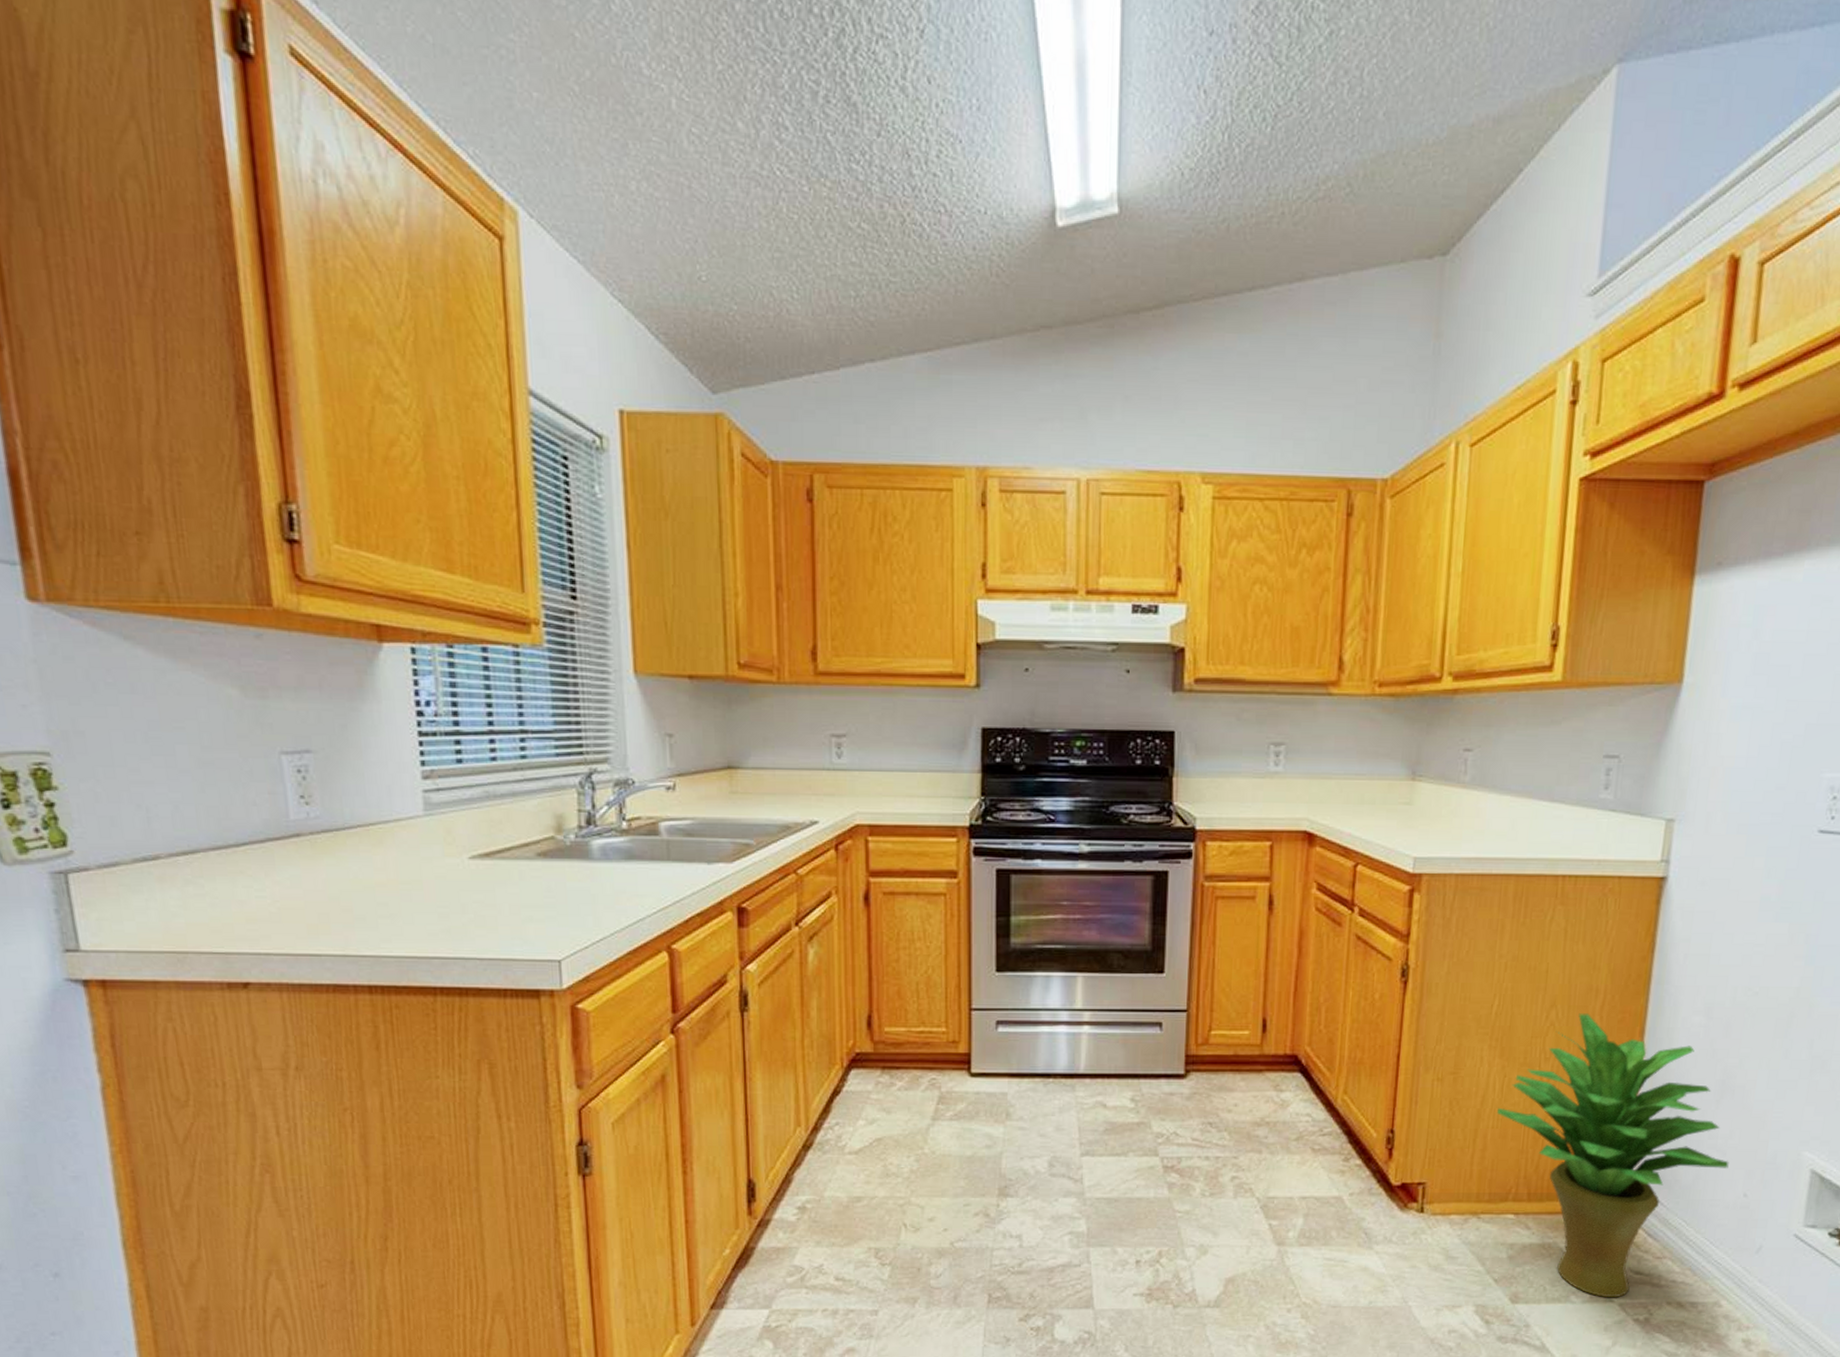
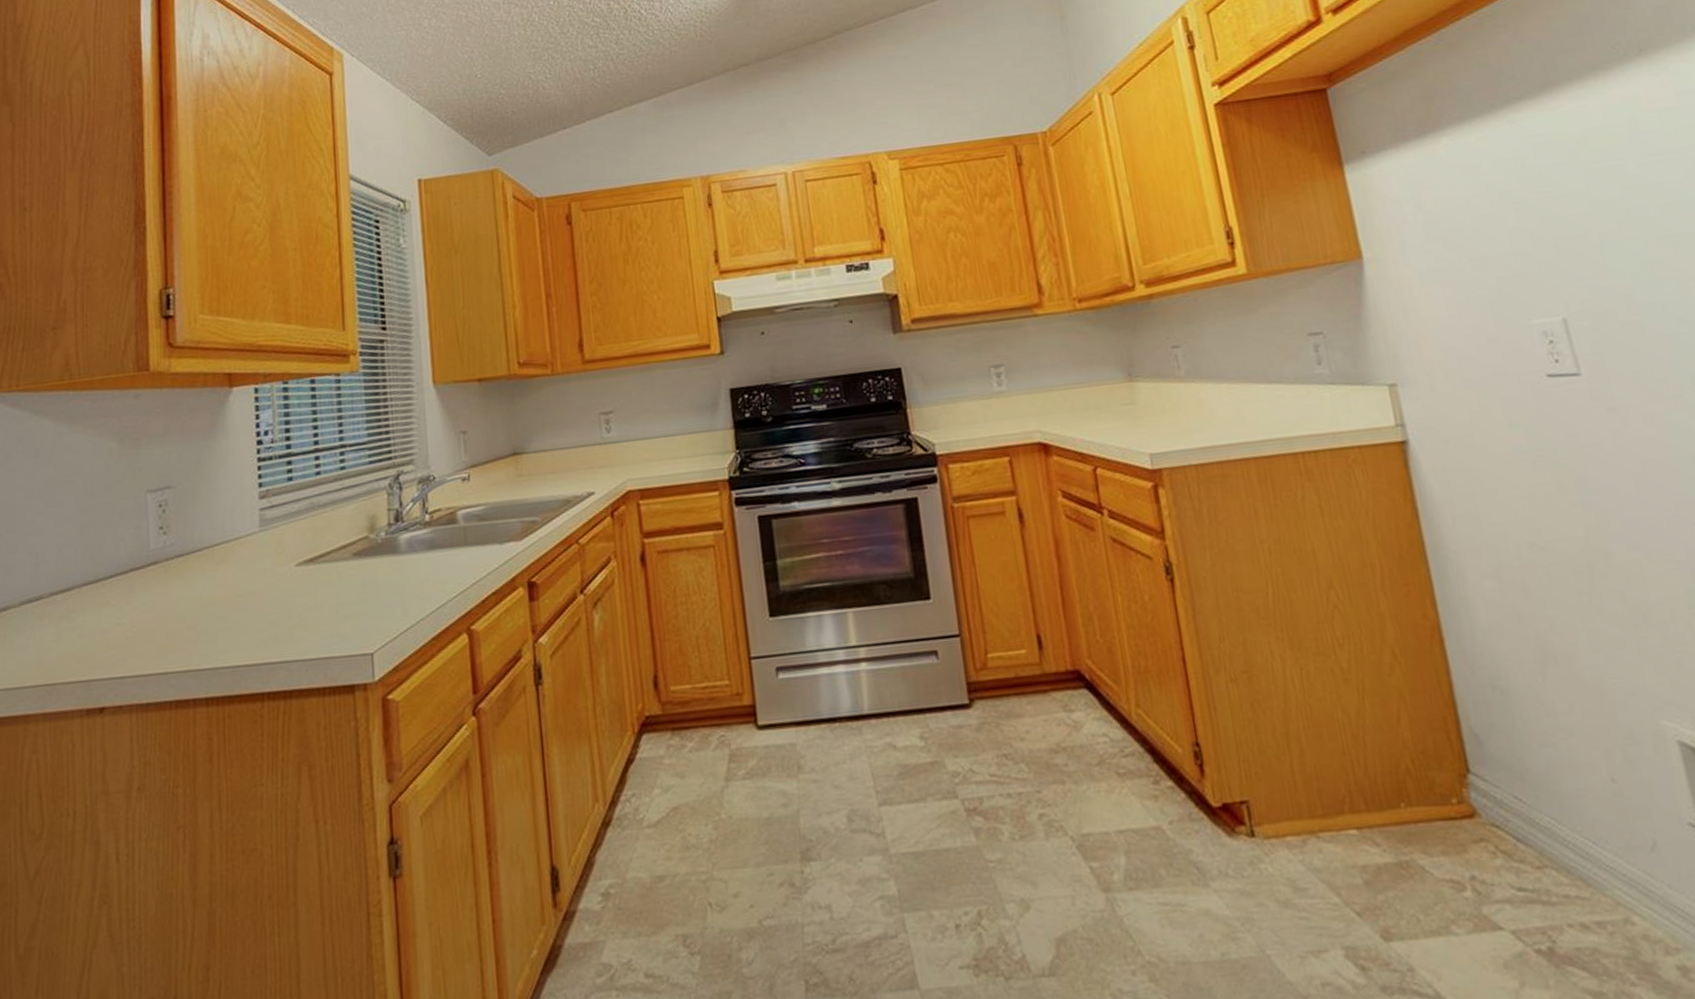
potted plant: present [1496,1013,1729,1298] -> none [1303,590,1582,925]

